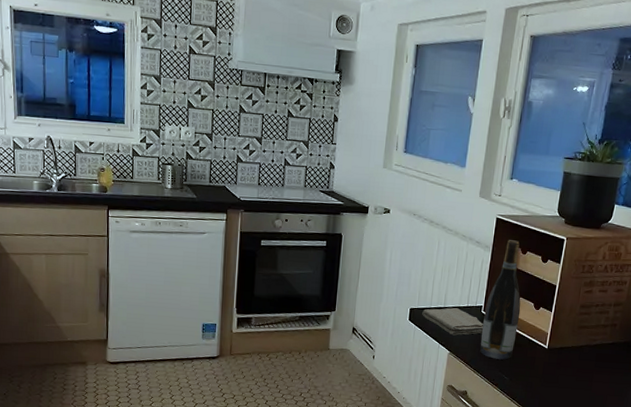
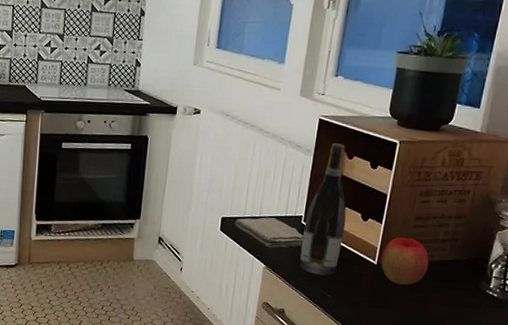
apple: none [551,323,592,367] -> present [381,237,429,286]

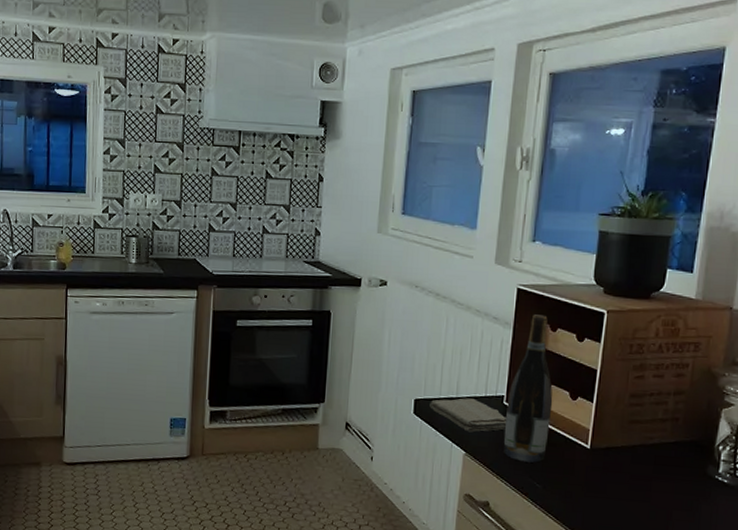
apple: present [381,237,429,286] -> none [594,417,648,472]

